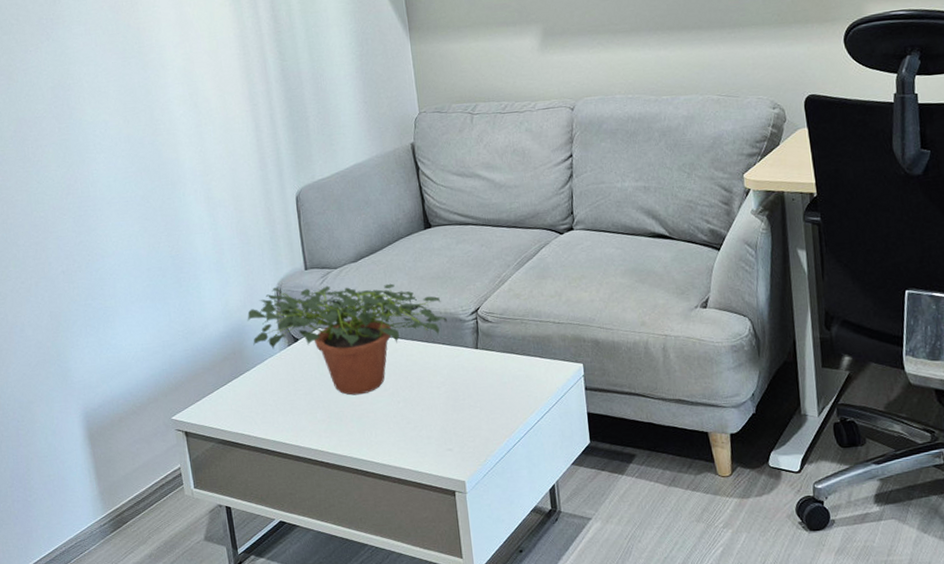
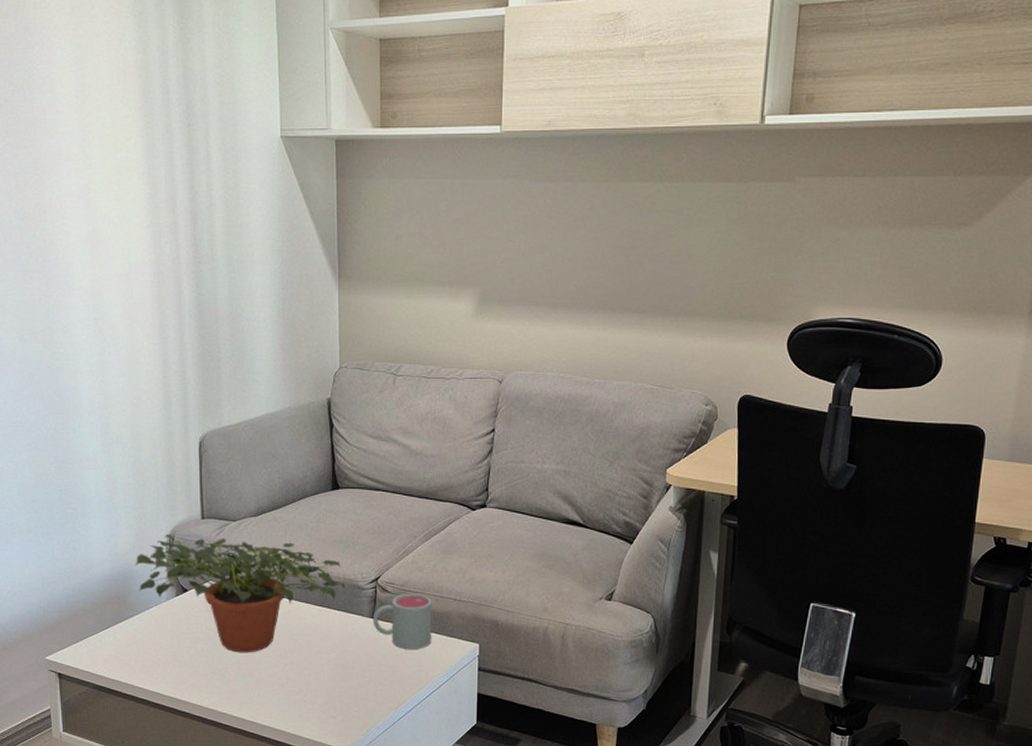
mug: none [477,320,537,376] -> present [373,593,432,649]

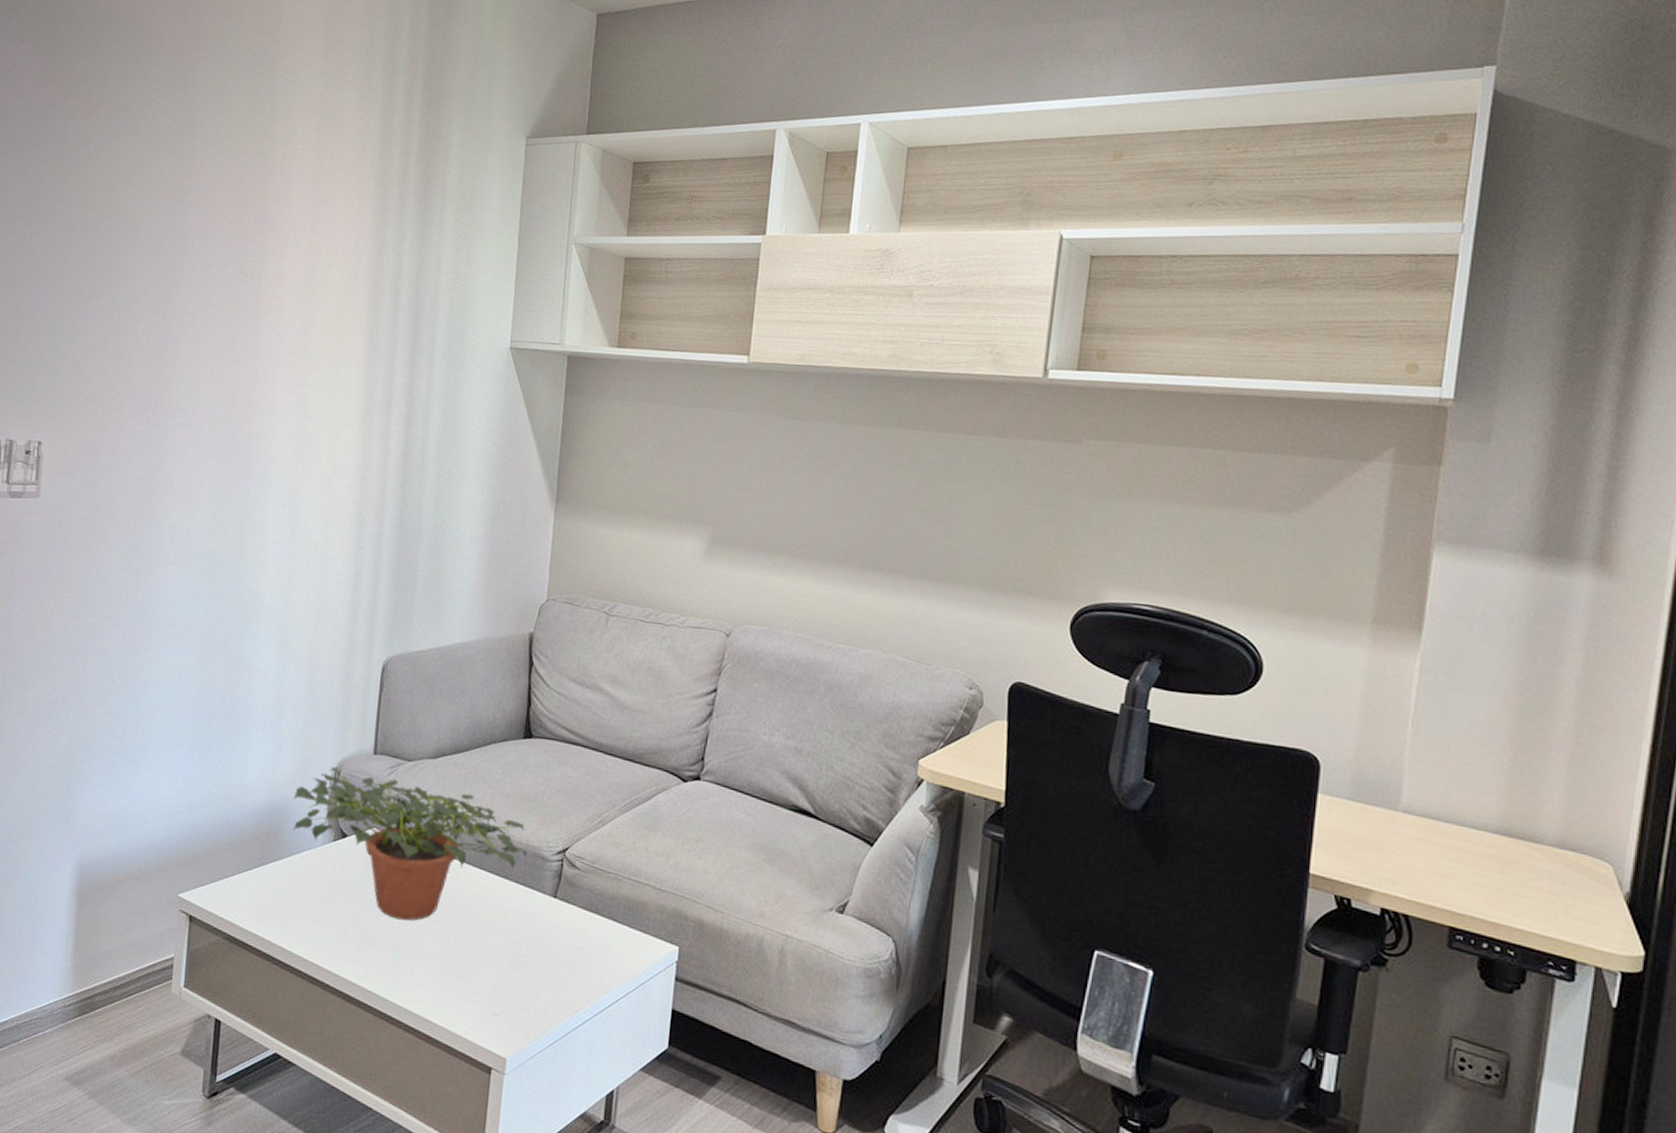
mug: present [373,593,432,649] -> none [554,872,627,944]

